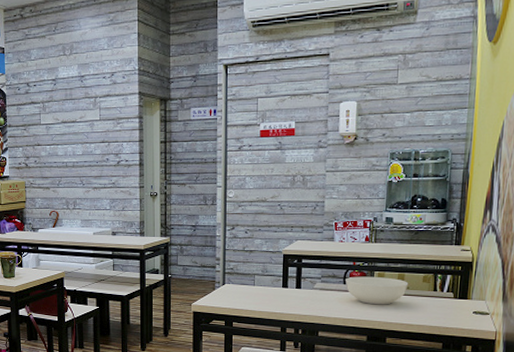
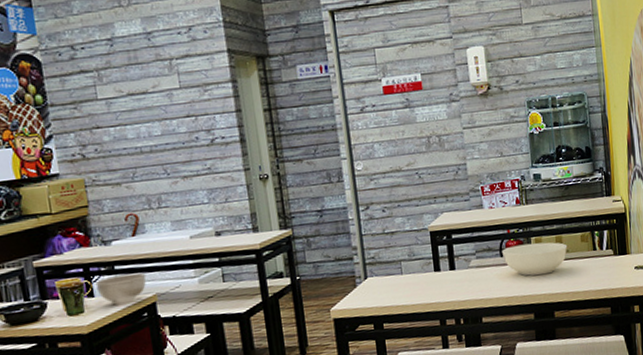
soup bowl: none [24,254,59,275] -> present [95,272,147,305]

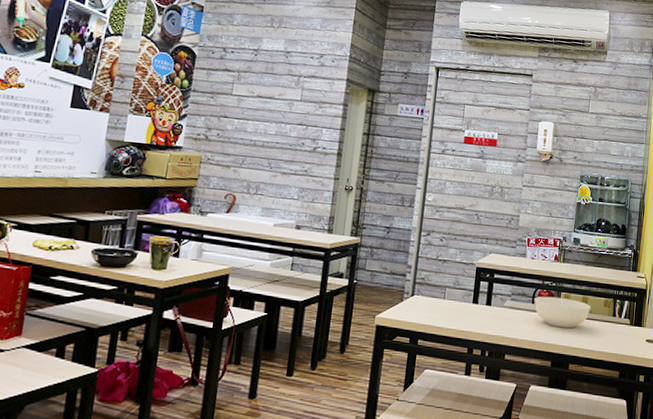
soup bowl: present [95,272,147,305] -> none [183,243,228,270]

